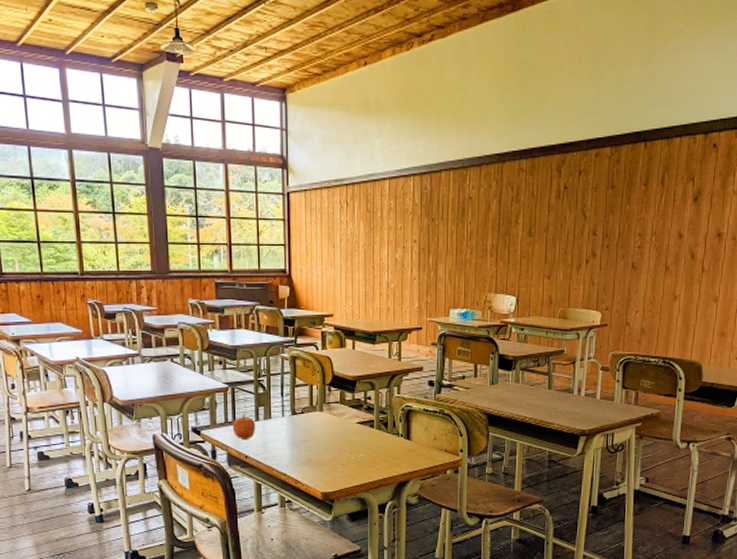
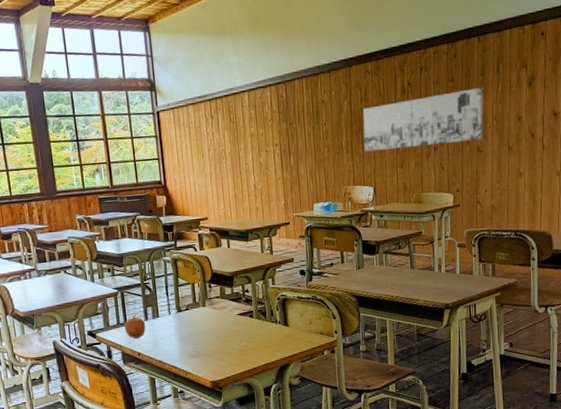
wall art: none [511,199,646,258] -> present [362,87,484,152]

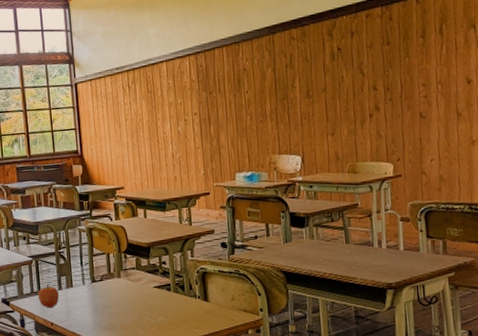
wall art: present [362,87,484,152] -> none [288,50,427,120]

